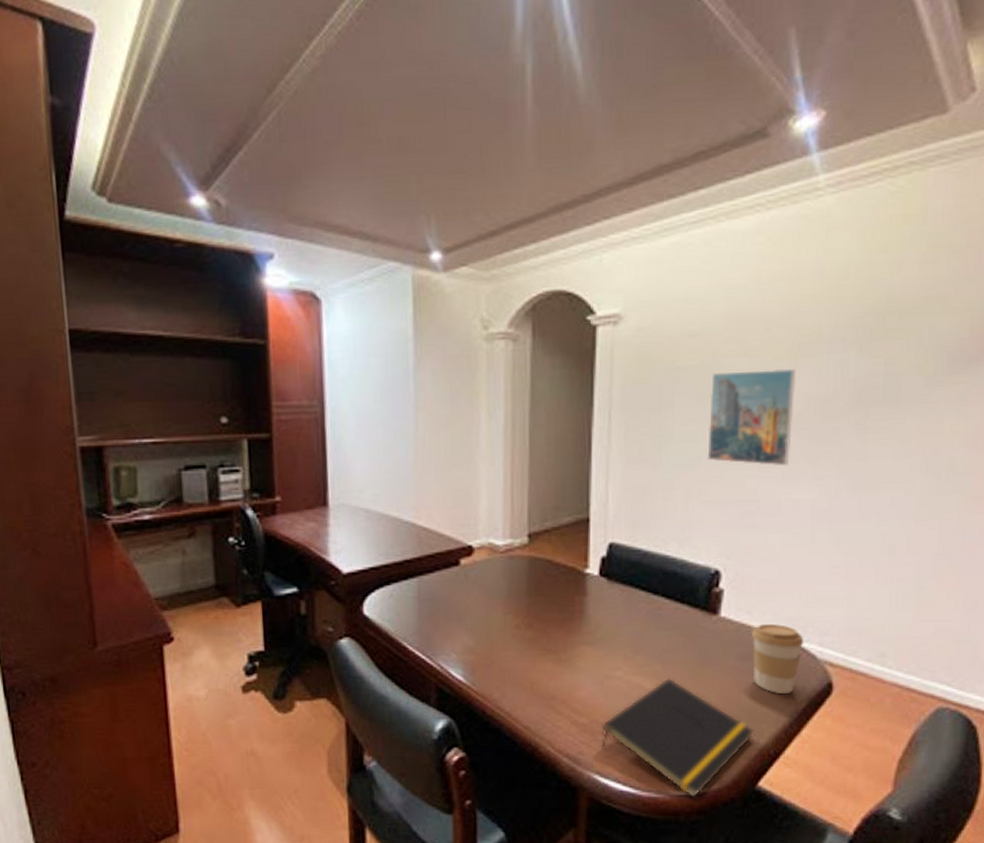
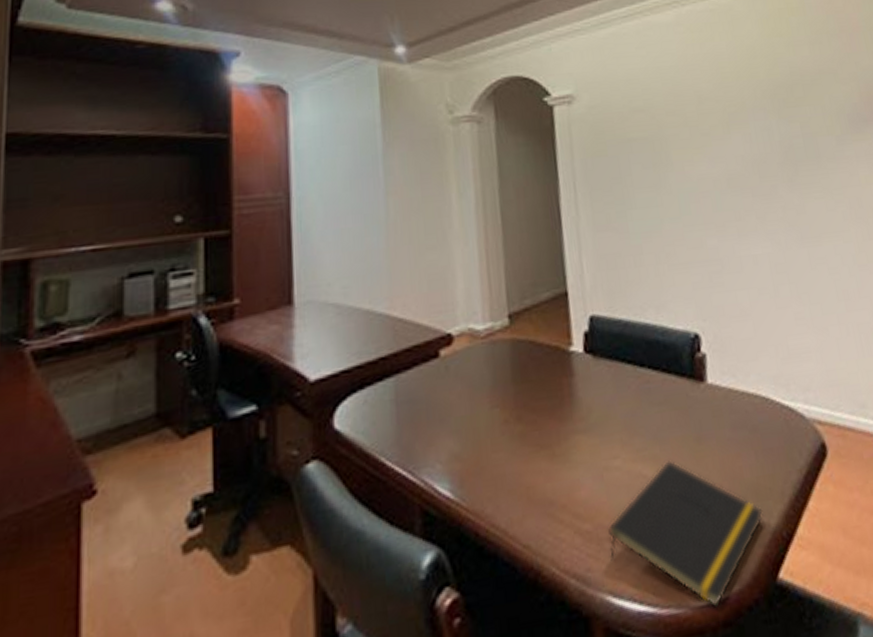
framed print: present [707,368,797,467] -> none [660,135,741,225]
coffee cup: present [752,624,805,694] -> none [739,385,792,463]

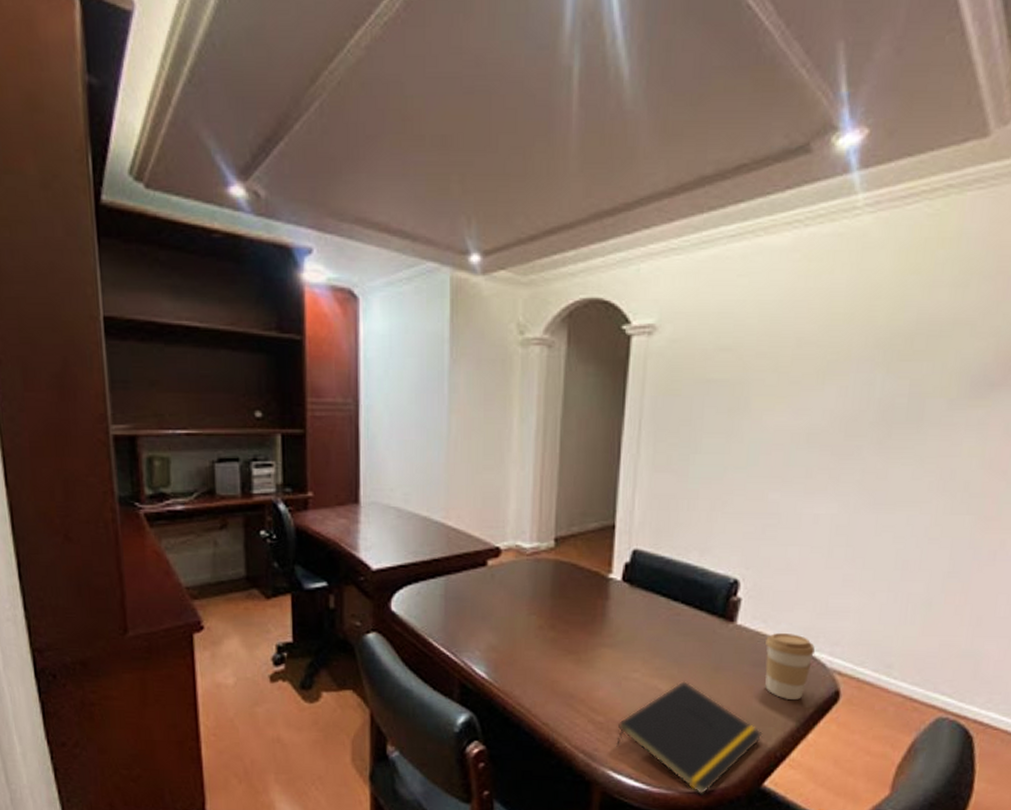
coffee cup: none [739,385,792,463] -> present [764,633,816,700]

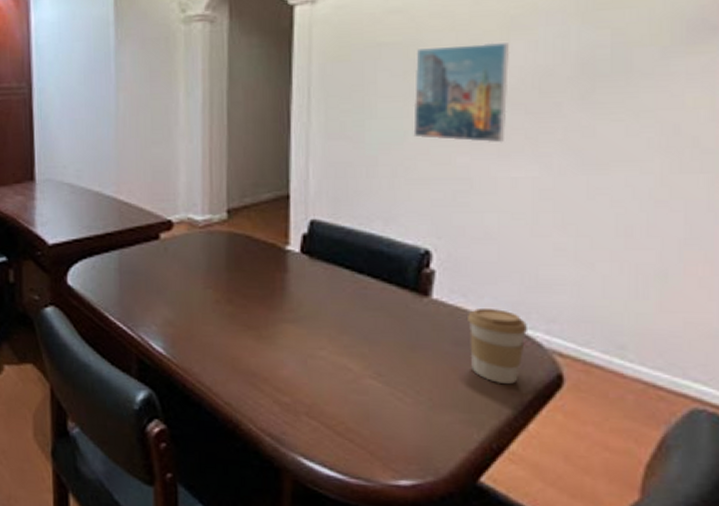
notepad: present [616,681,763,795] -> none [305,360,473,490]
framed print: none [732,385,824,482] -> present [413,42,510,144]

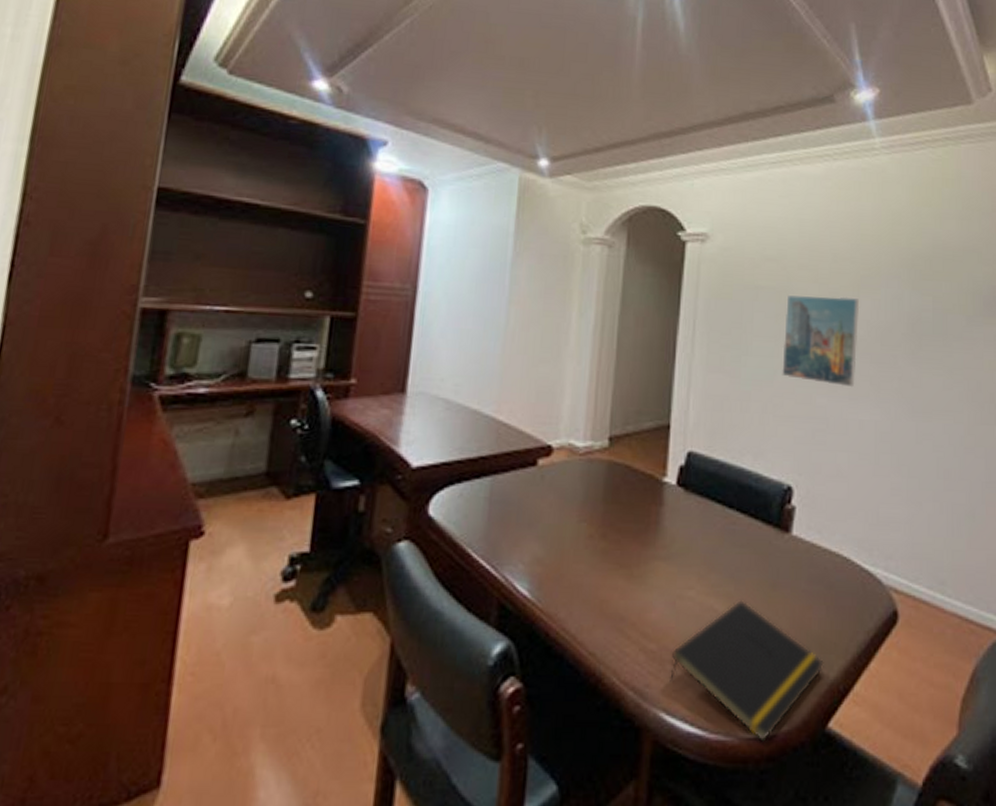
notepad: none [305,360,473,490] -> present [670,600,824,742]
coffee cup: present [468,309,529,384] -> none [822,545,871,621]

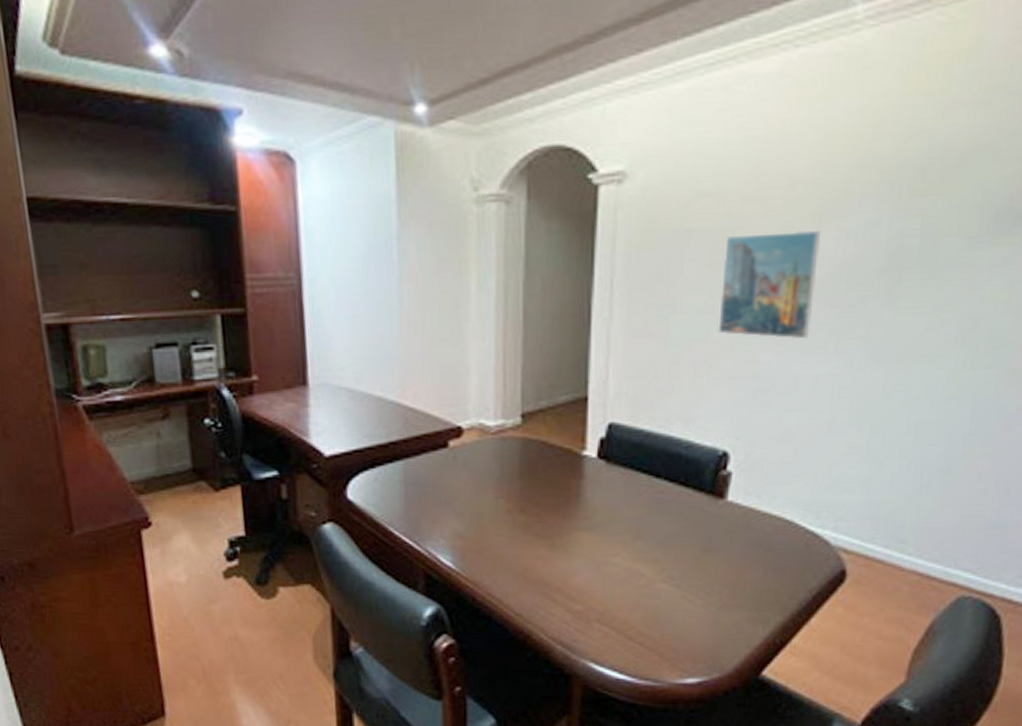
notepad: present [670,600,824,742] -> none [597,565,760,687]

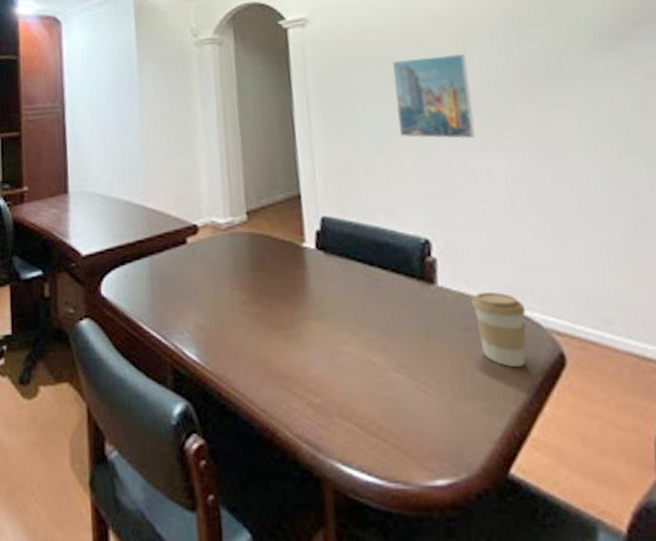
coffee cup: none [760,509,818,581] -> present [471,292,527,367]

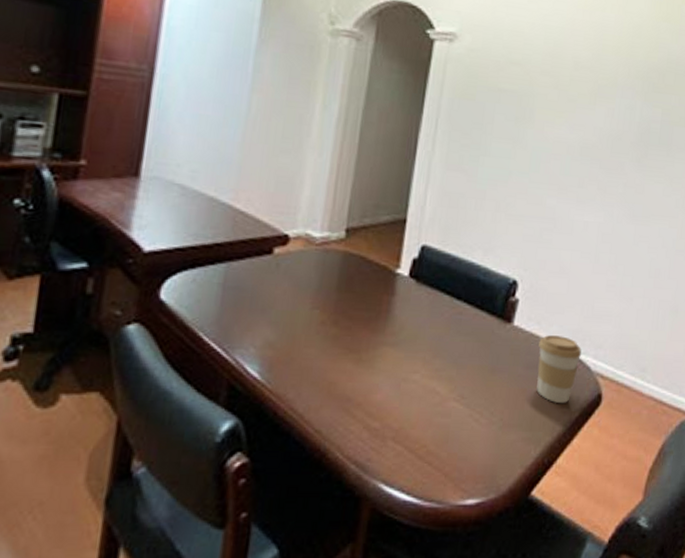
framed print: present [392,54,475,140] -> none [516,100,595,191]

